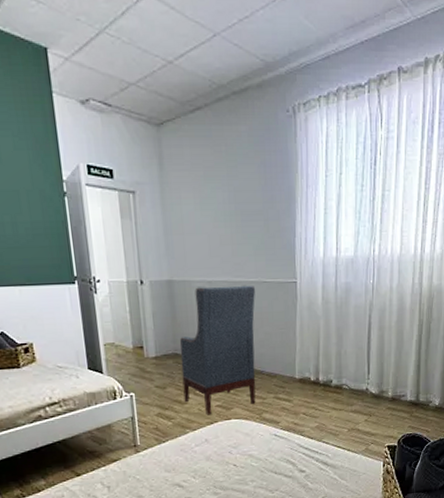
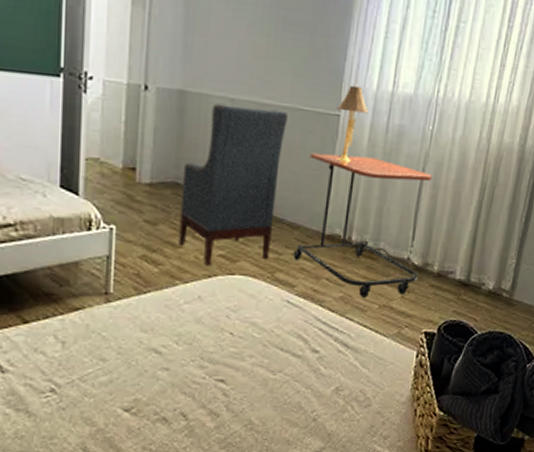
side table: none [275,312,378,425] -> present [294,153,432,298]
table lamp: none [293,253,319,319] -> present [337,82,368,163]

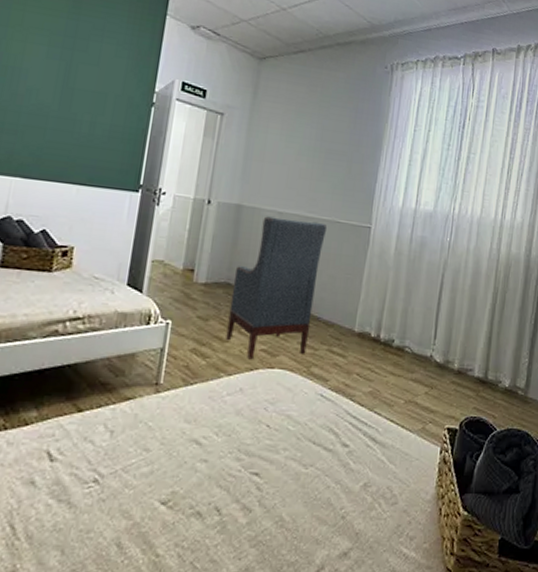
side table: present [294,153,432,298] -> none [328,259,451,393]
table lamp: present [337,82,368,163] -> none [368,200,395,268]

